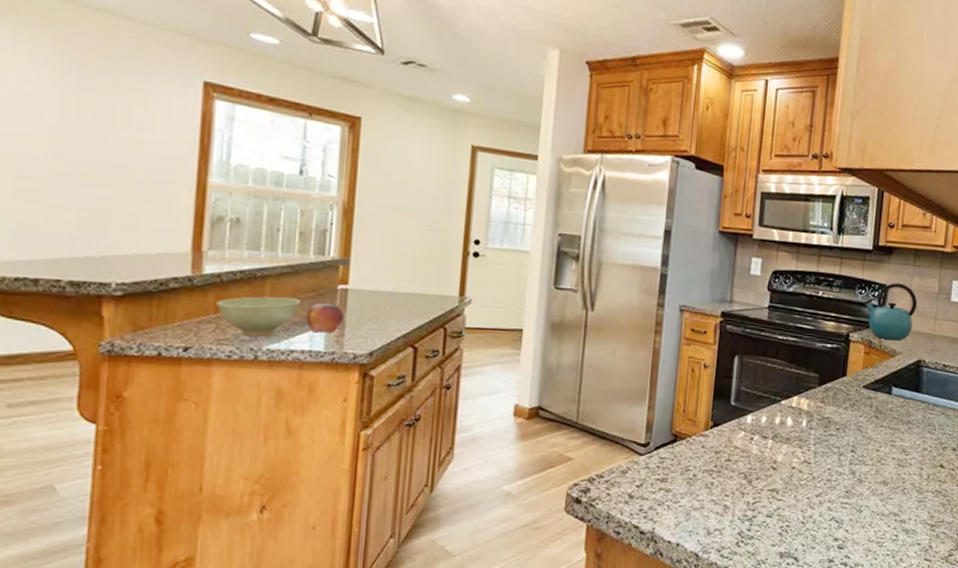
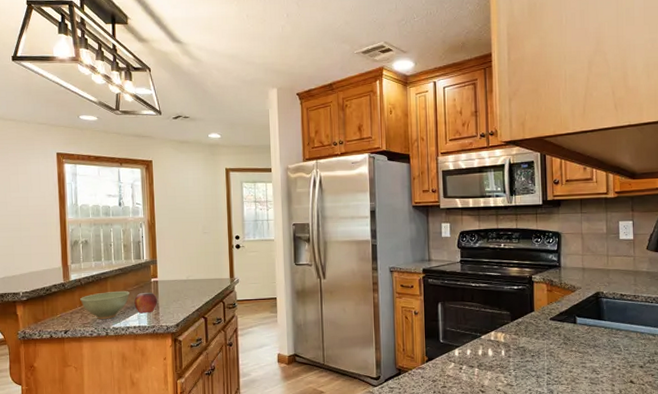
kettle: present [863,283,918,341] -> none [540,229,589,278]

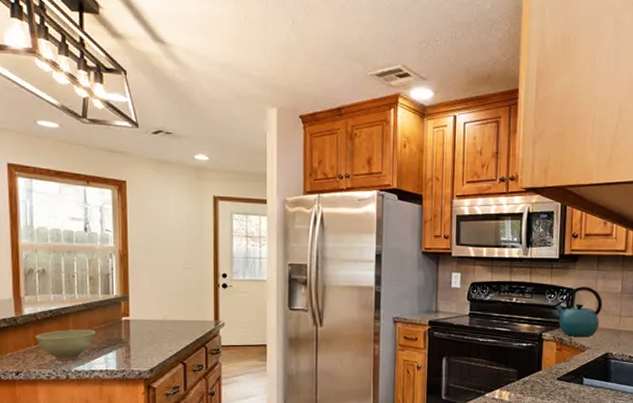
fruit: present [134,291,158,315] -> none [101,330,129,357]
kettle: none [540,229,589,278] -> present [553,286,603,338]

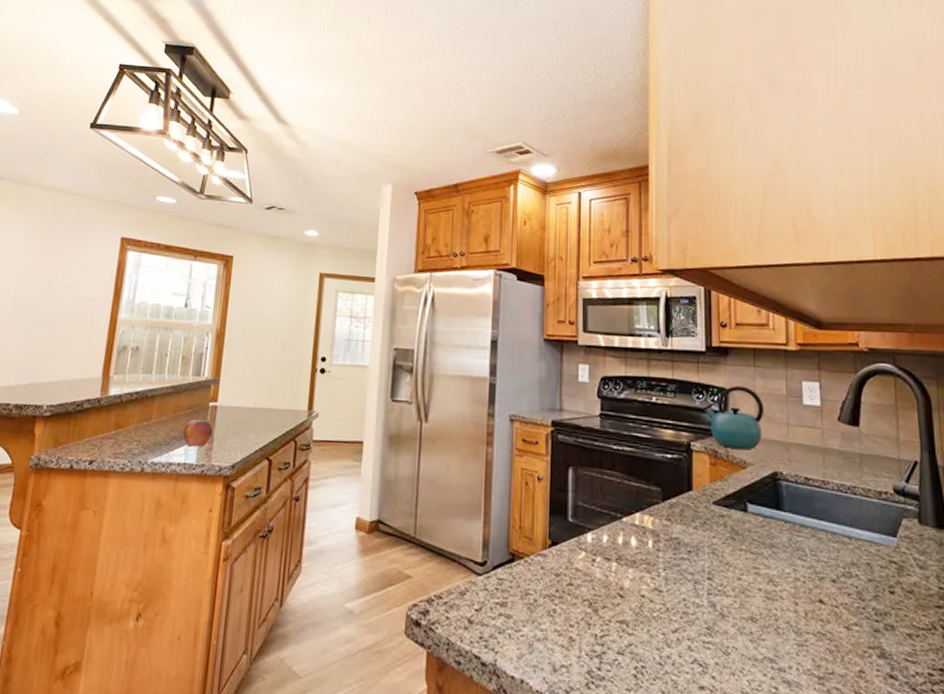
bowl: present [35,330,96,361] -> none [116,414,180,450]
fruit: none [101,330,129,357] -> present [183,417,214,448]

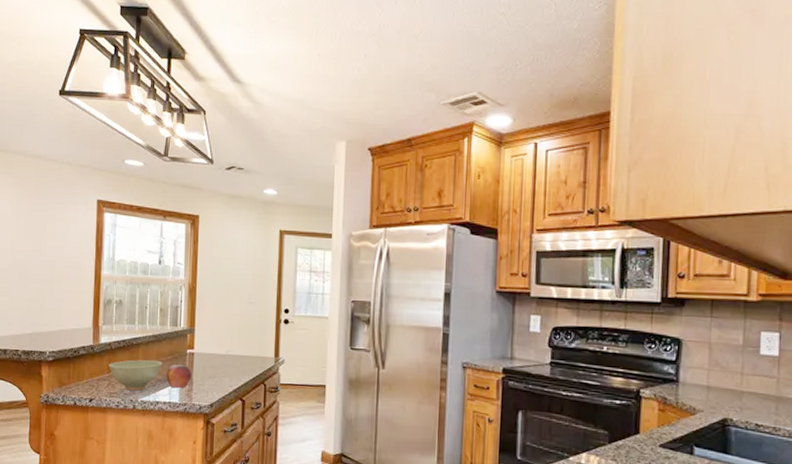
bowl: none [116,414,180,450] -> present [109,360,162,391]
kettle: present [702,386,765,450] -> none [654,336,719,398]

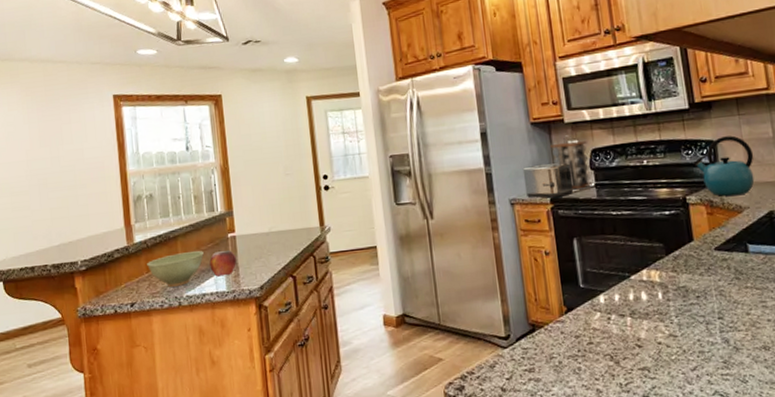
toaster: none [479,332,529,369] -> present [522,162,574,199]
spice rack: none [512,309,550,364] -> present [550,135,593,190]
kettle: none [654,336,719,398] -> present [693,135,755,196]

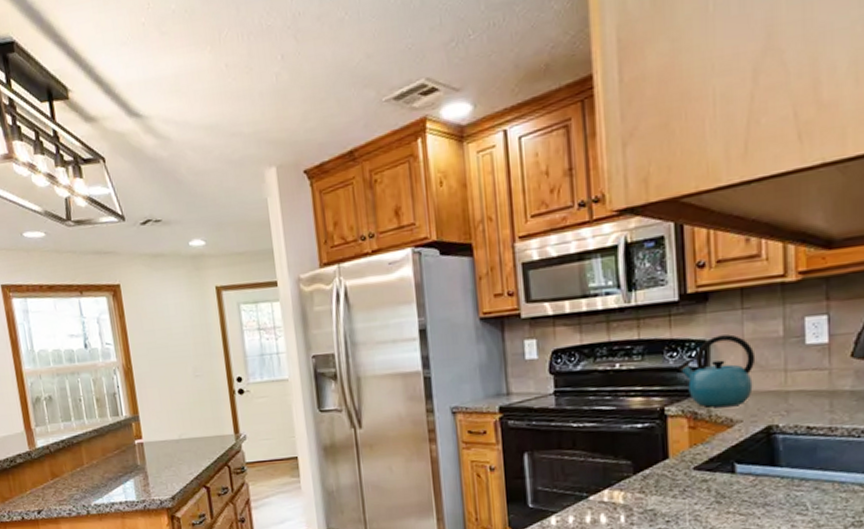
bowl: present [147,251,204,287] -> none [51,458,110,495]
fruit: present [209,249,237,278] -> none [116,456,146,487]
toaster: present [522,162,574,199] -> none [467,365,528,407]
spice rack: present [550,135,593,190] -> none [503,332,551,398]

